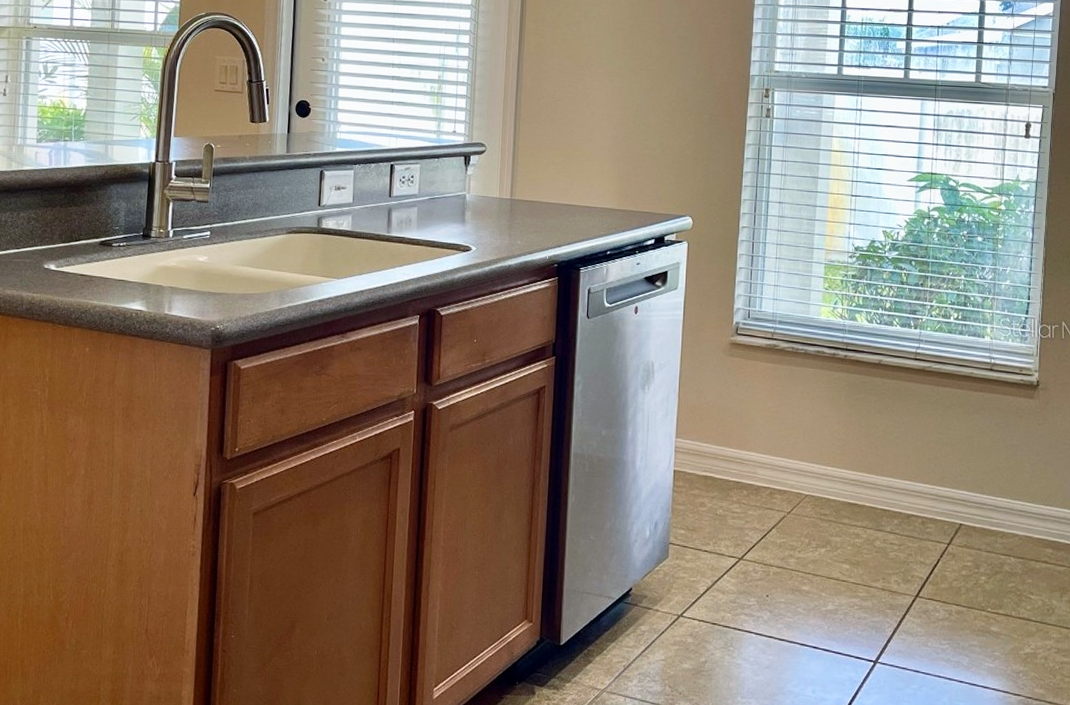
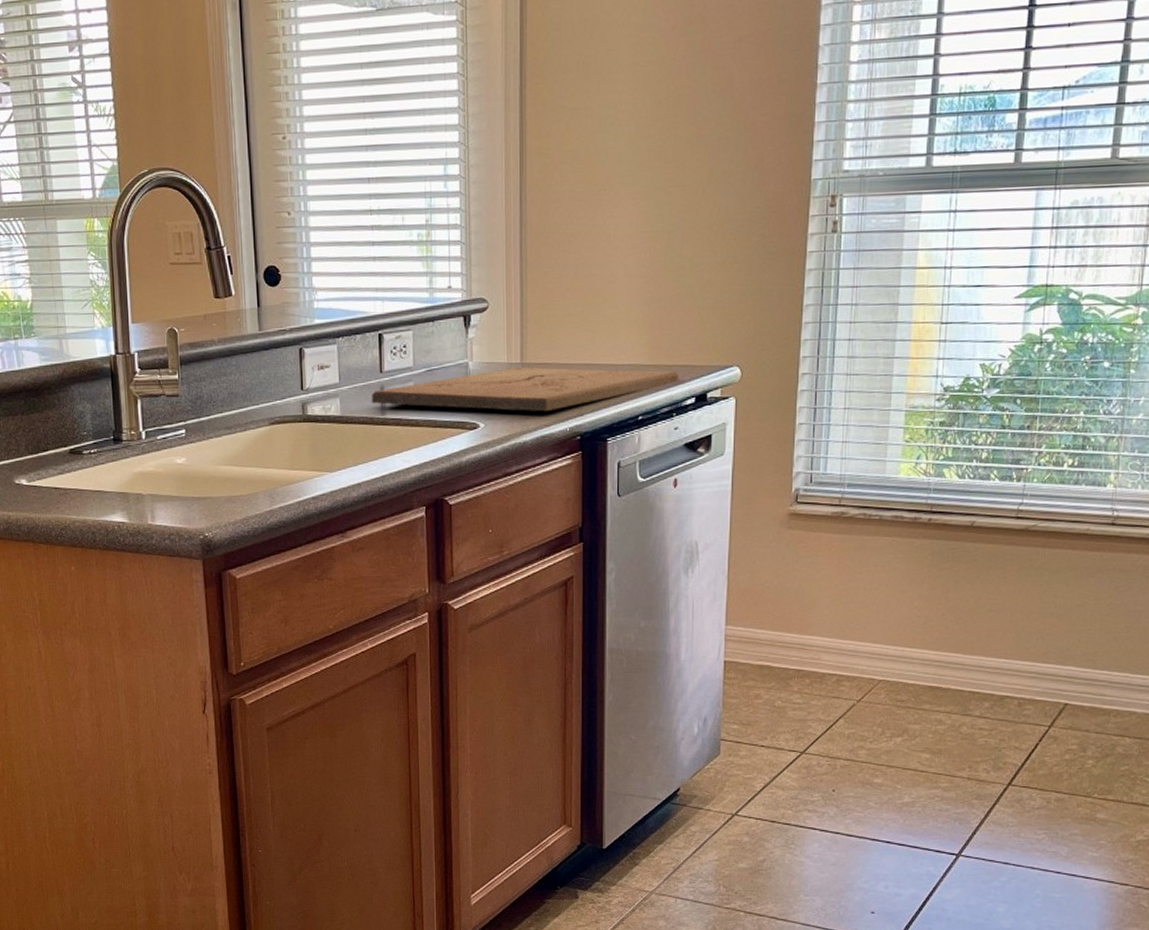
cutting board: none [379,202,642,242] -> present [371,367,679,412]

